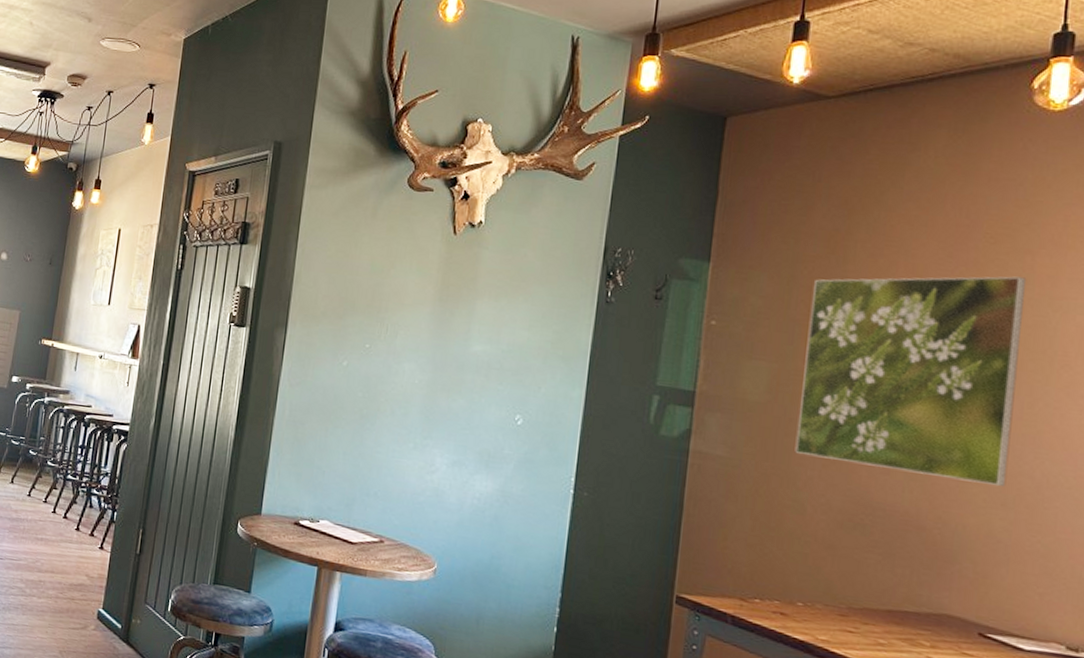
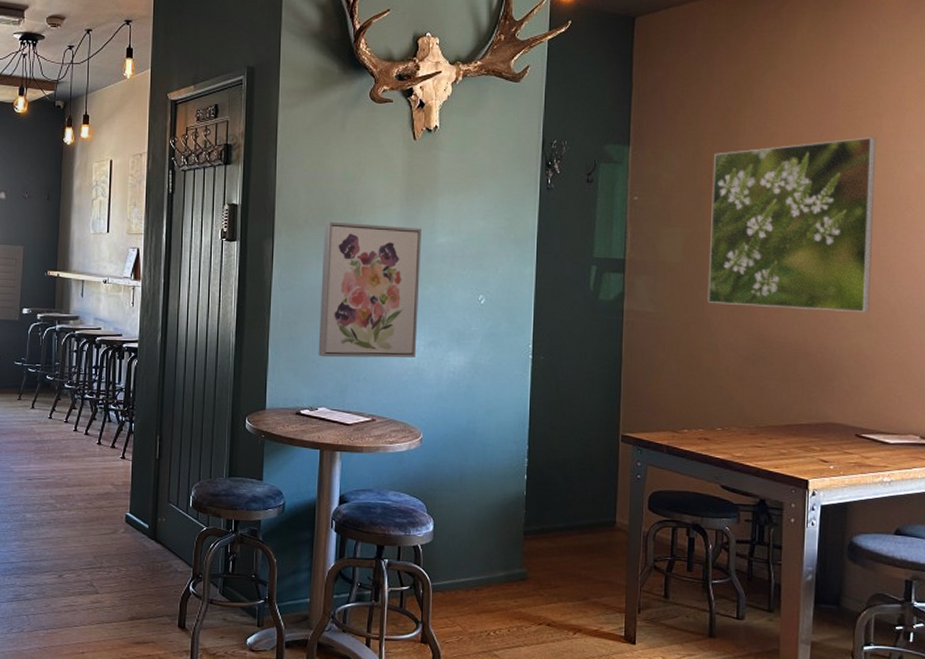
wall art: none [325,315,455,477] -> present [318,221,421,358]

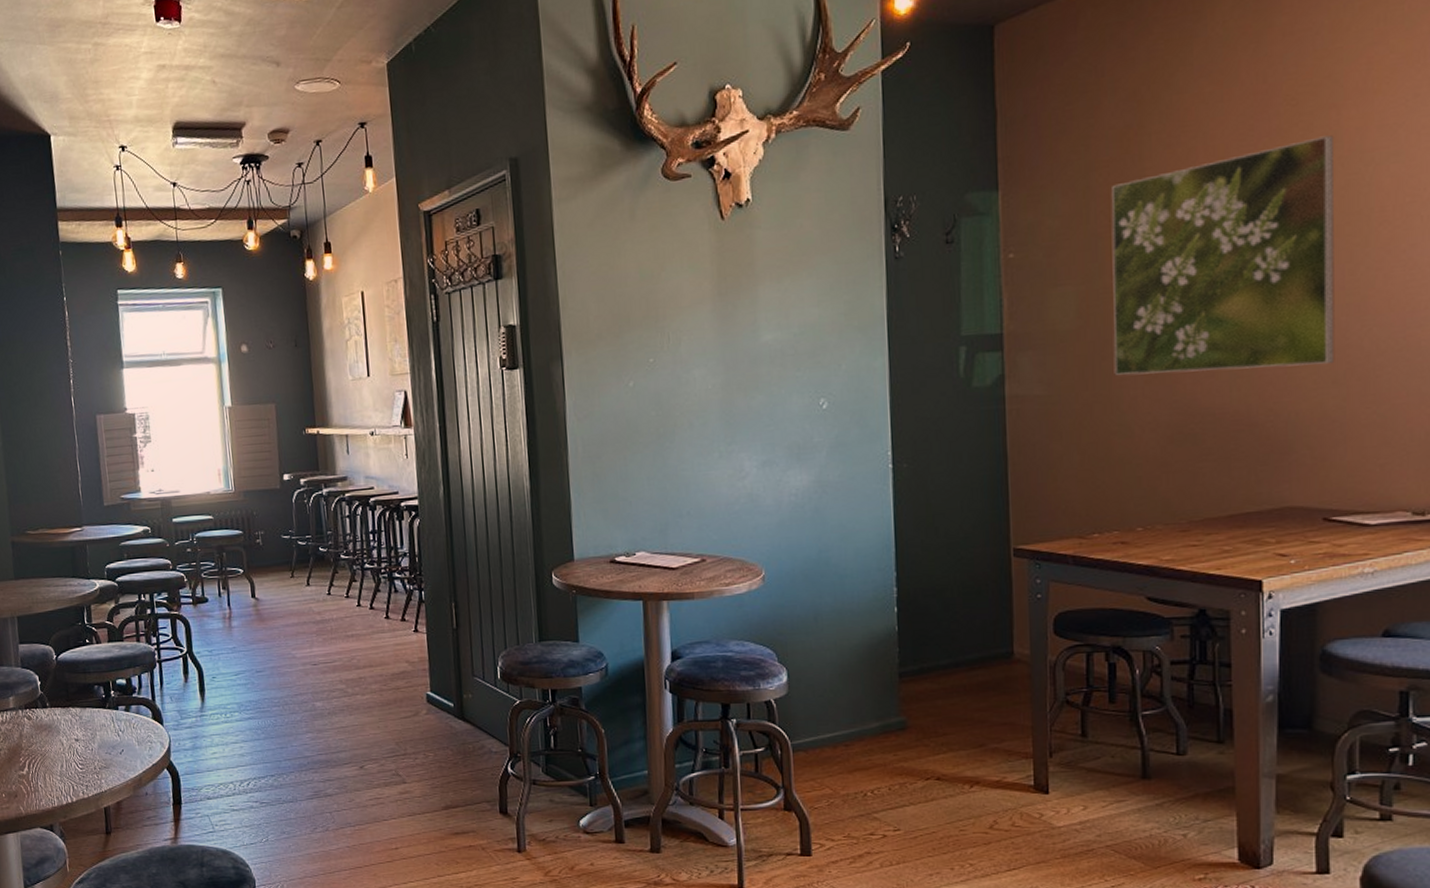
wall art: present [318,221,421,358] -> none [622,326,748,493]

